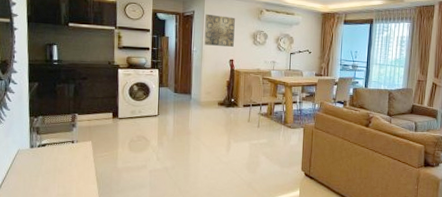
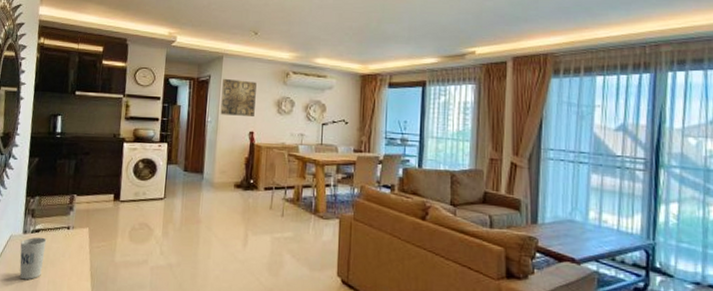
cup: none [28,150,53,186] -> present [19,237,47,280]

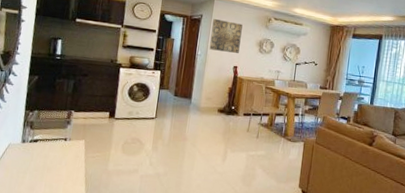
cup: present [19,237,47,280] -> none [17,146,45,183]

